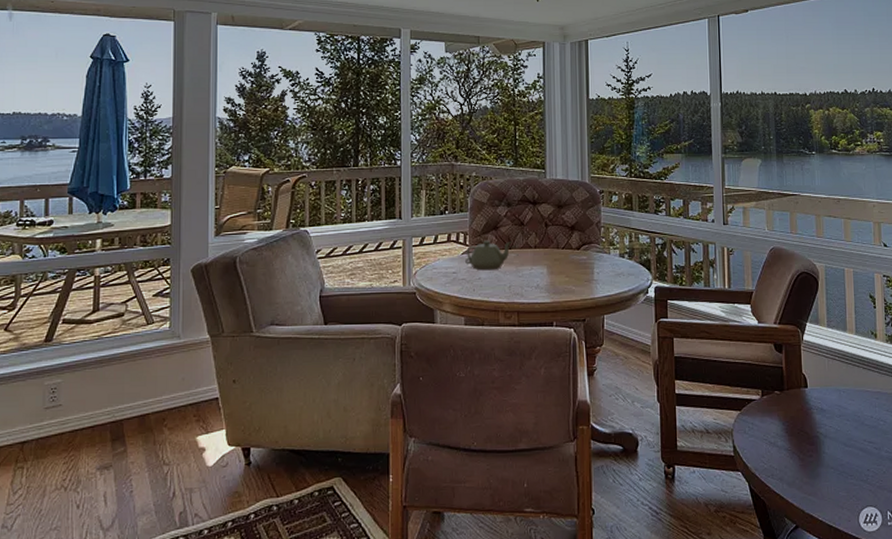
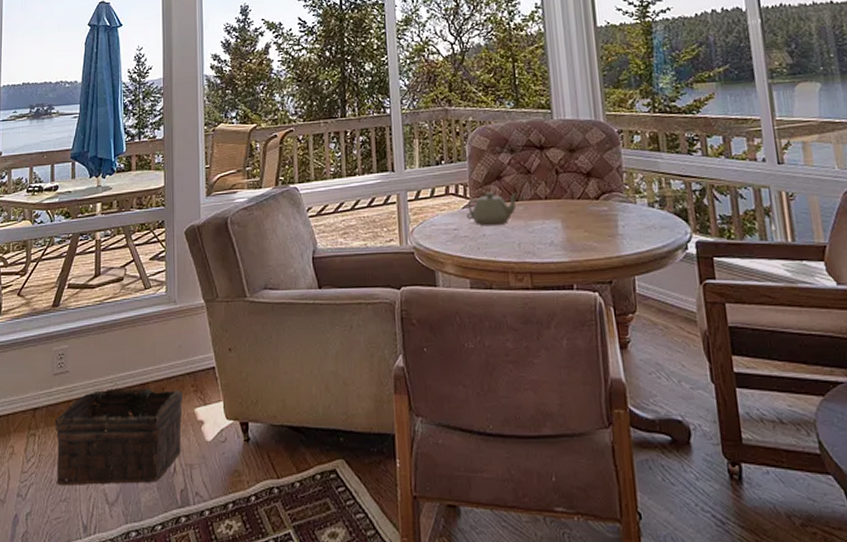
basket: none [46,419,184,516] -> present [55,388,183,487]

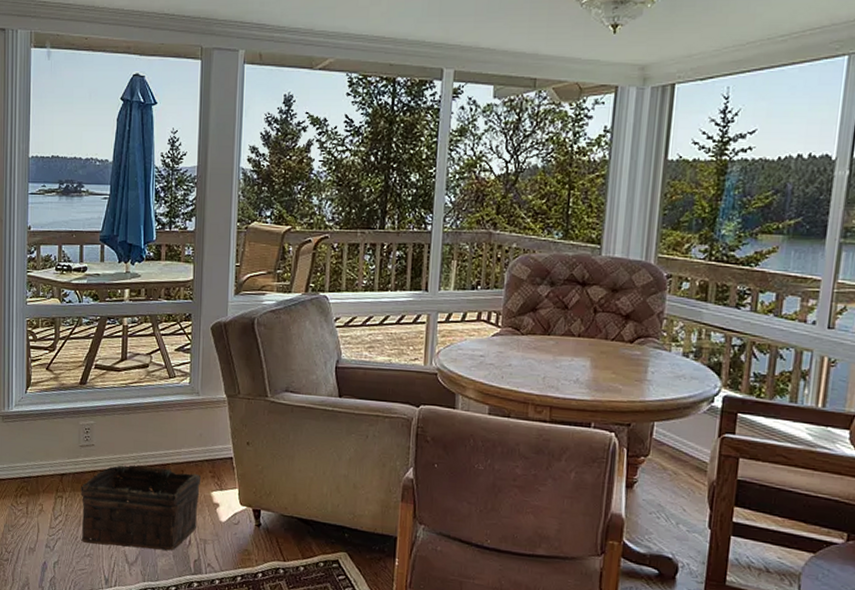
teapot: present [465,191,519,226] -> none [494,322,552,357]

